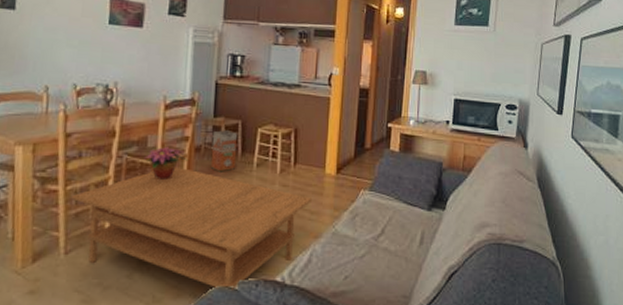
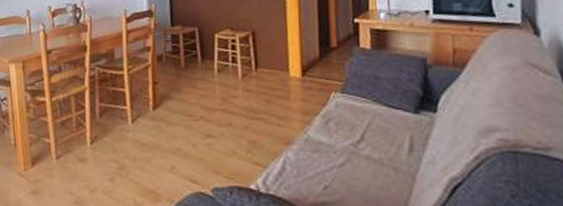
coffee table: present [71,167,313,291] -> none [57,76,280,197]
flower arrangement: present [144,146,187,180] -> none [113,57,151,89]
waste bin: present [210,130,238,172] -> none [172,38,198,79]

